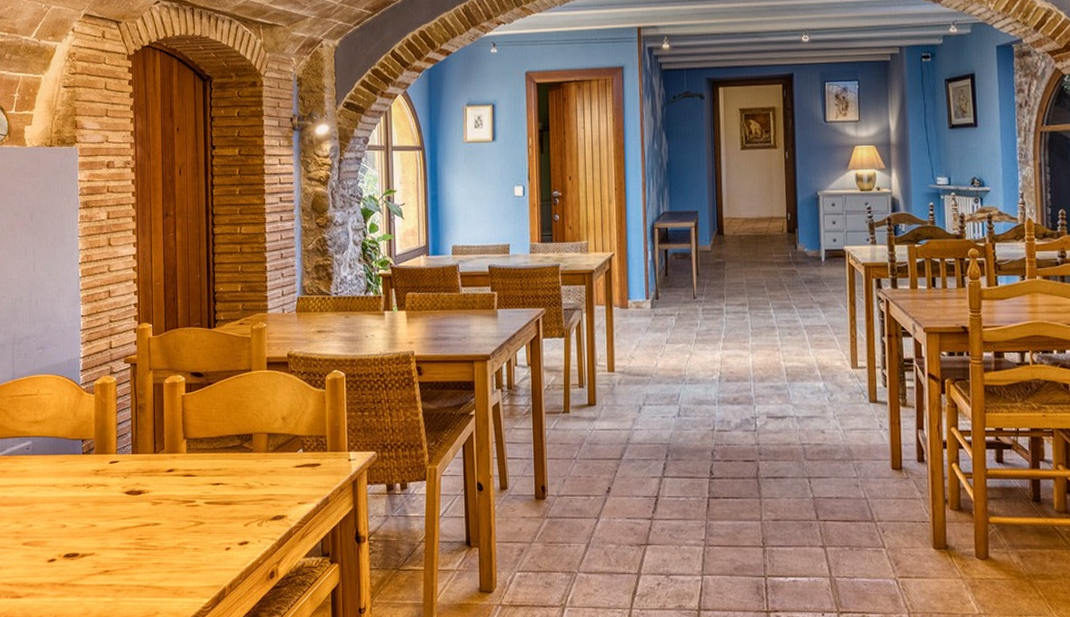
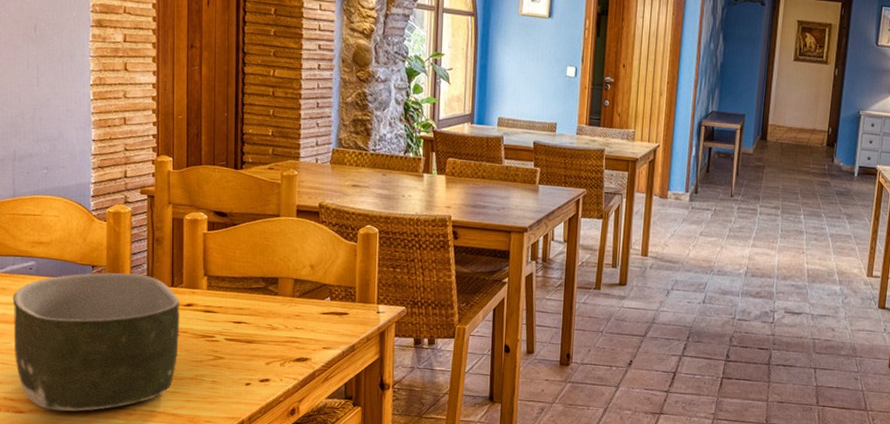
bowl: none [11,444,163,593] -> present [12,272,180,412]

